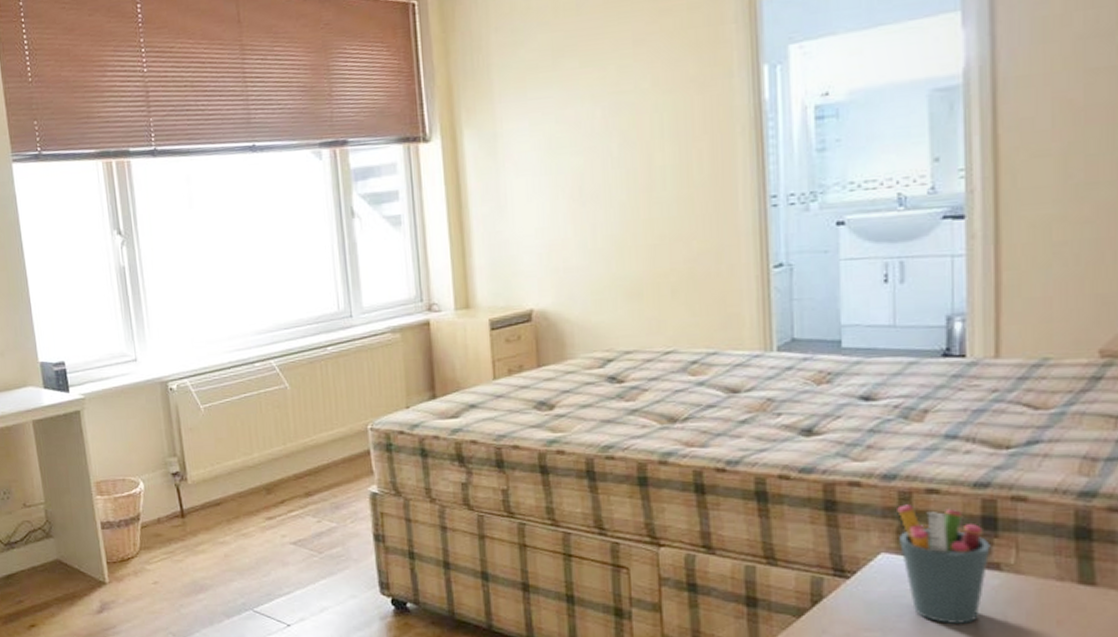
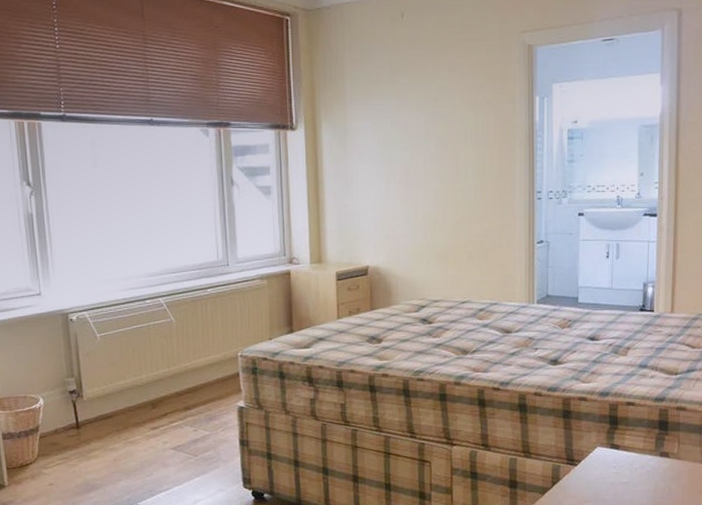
pen holder: present [897,504,991,625] -> none [608,413,663,496]

